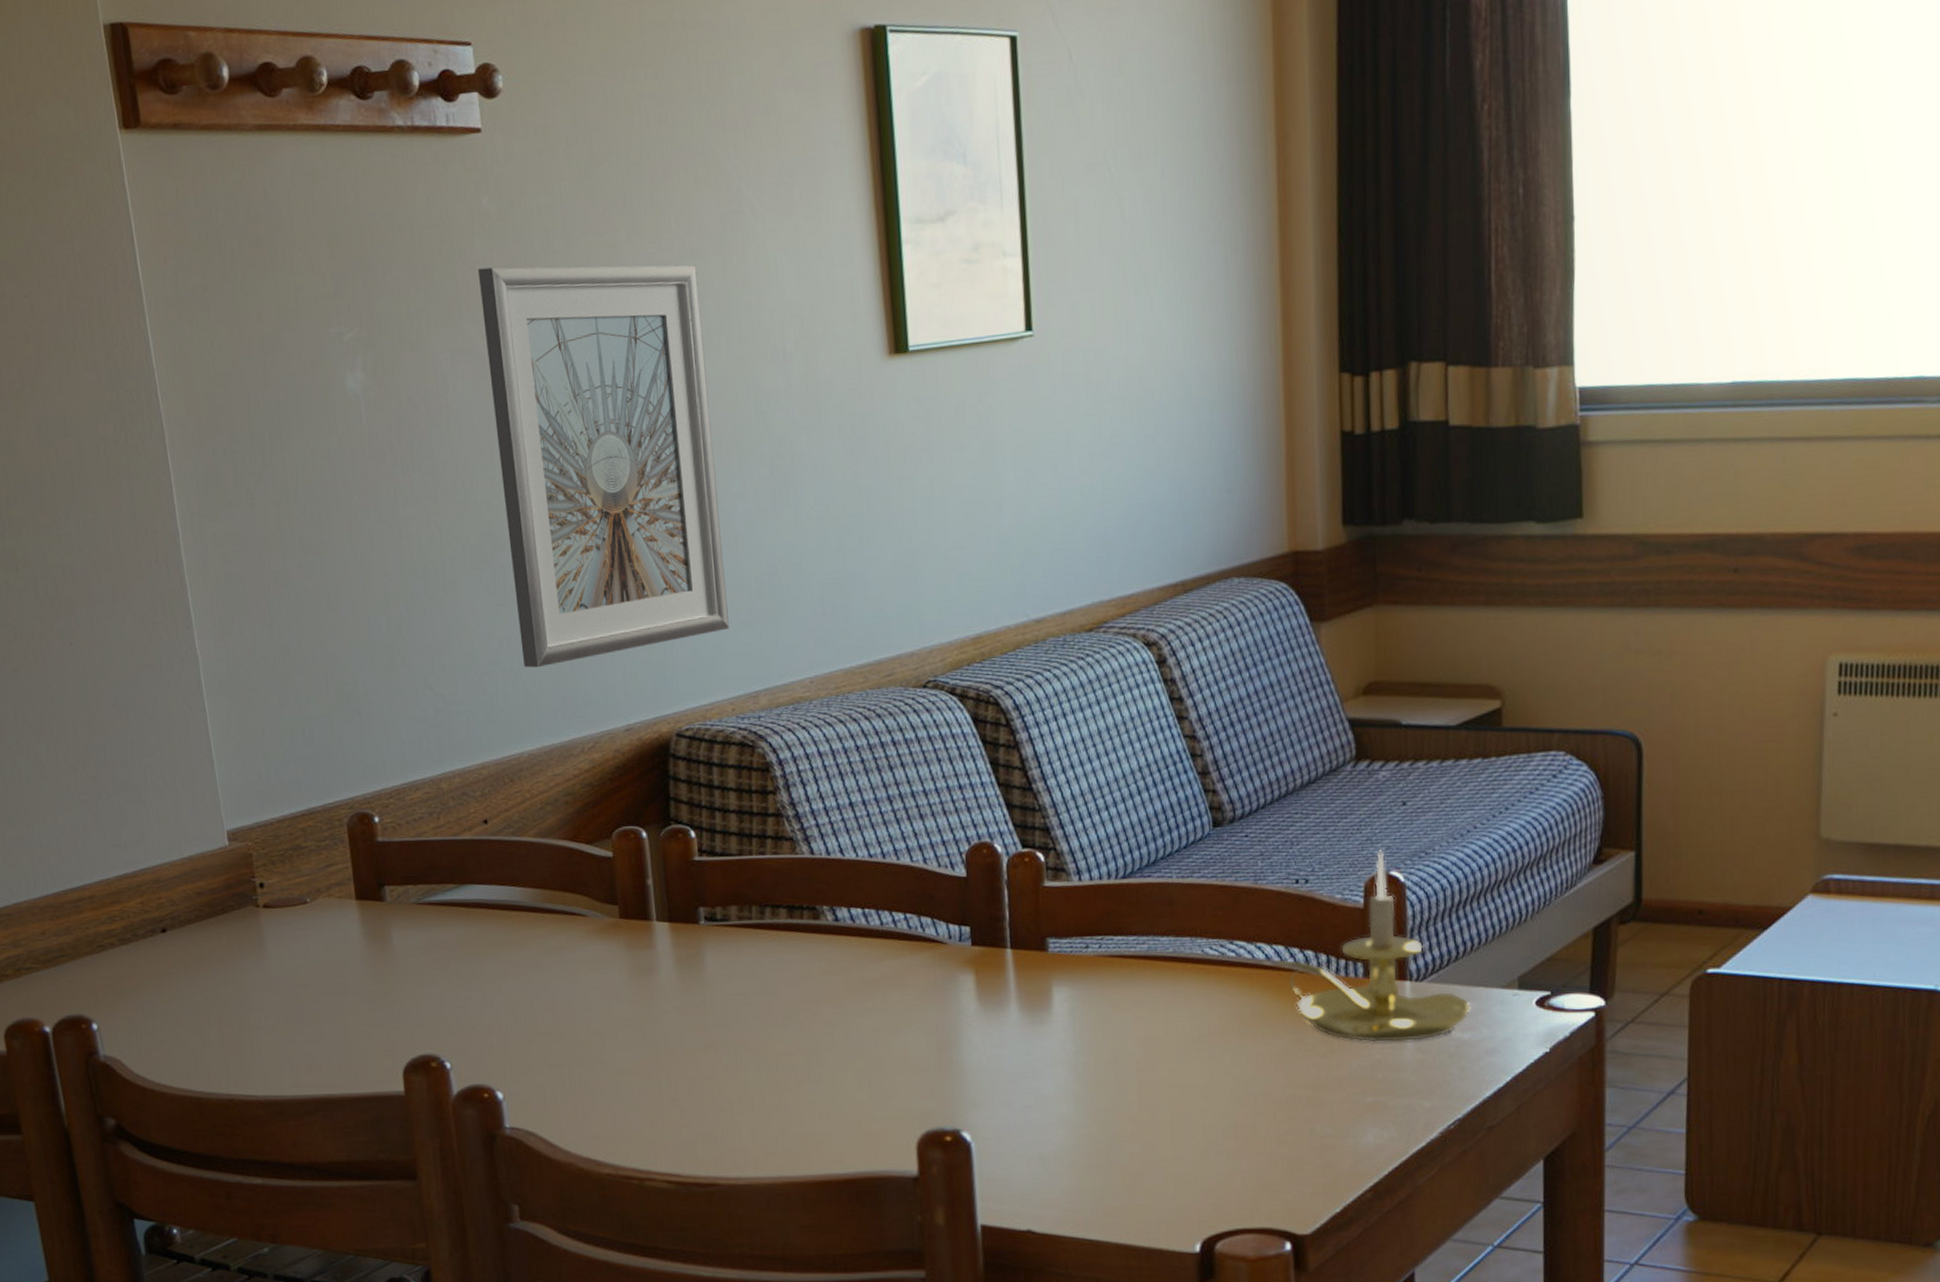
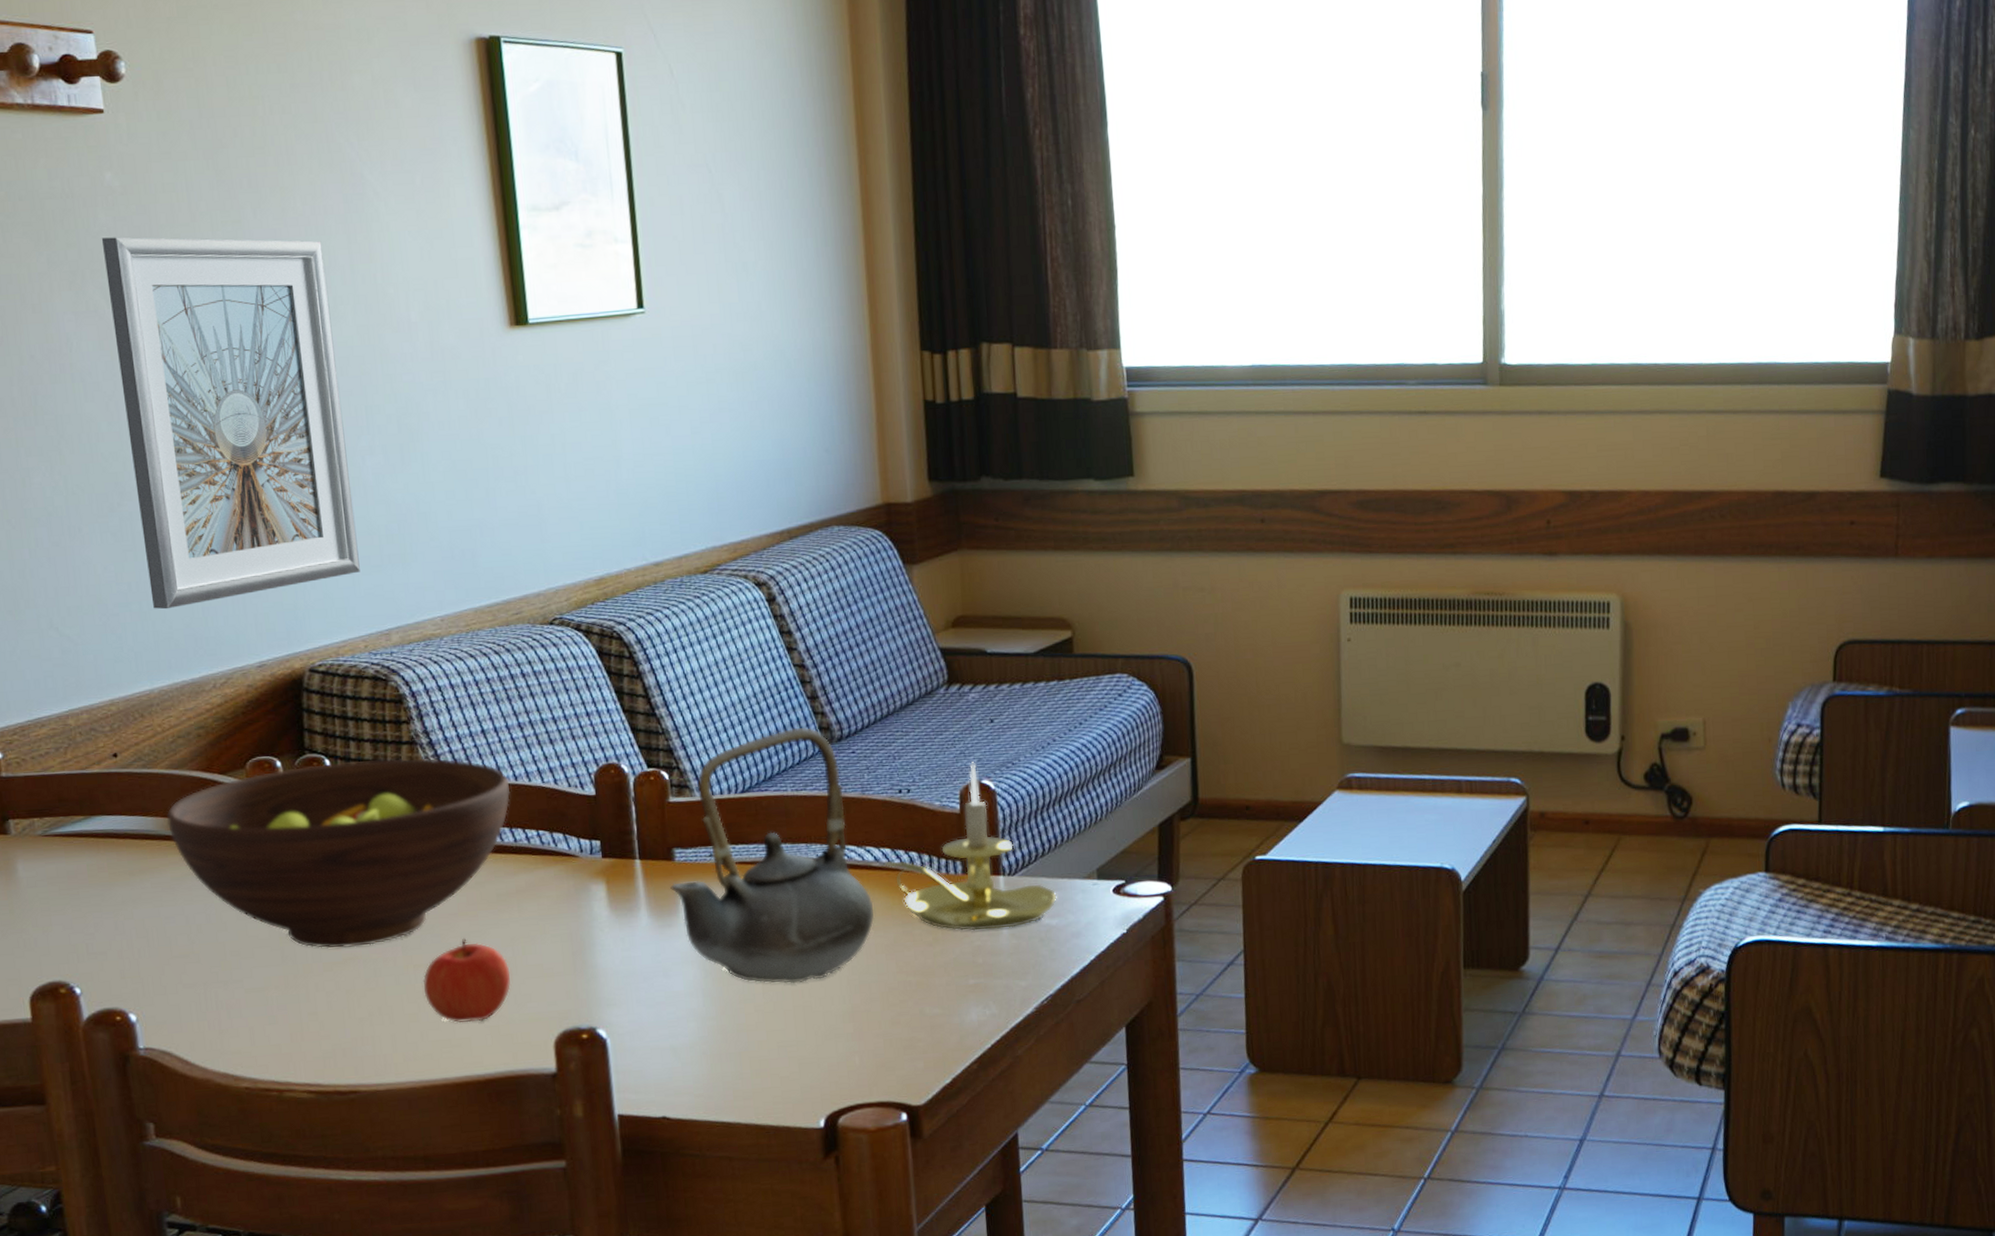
fruit bowl: none [534,831,878,1033] -> present [166,758,511,949]
apple: none [784,1026,874,1117] -> present [422,937,511,1023]
teapot: none [1043,806,1264,1093] -> present [670,726,875,984]

